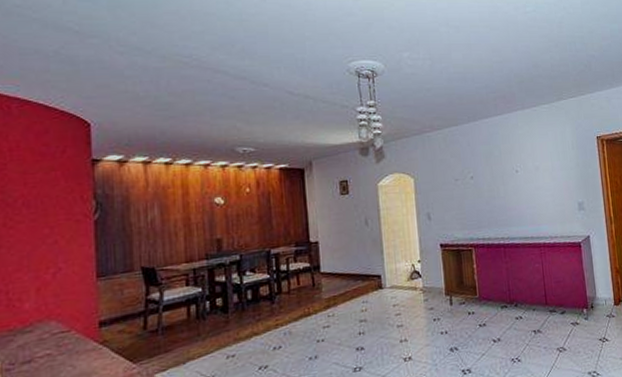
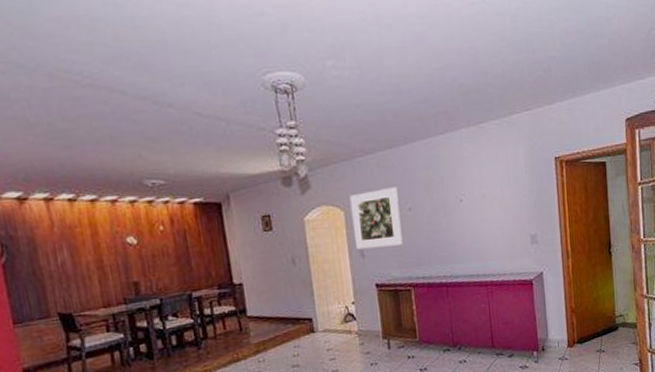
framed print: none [419,158,465,213] -> present [349,186,403,250]

